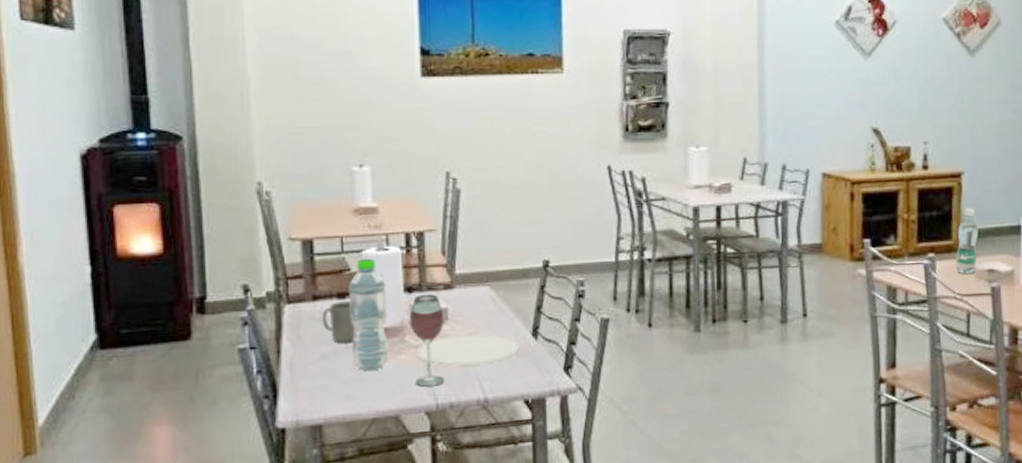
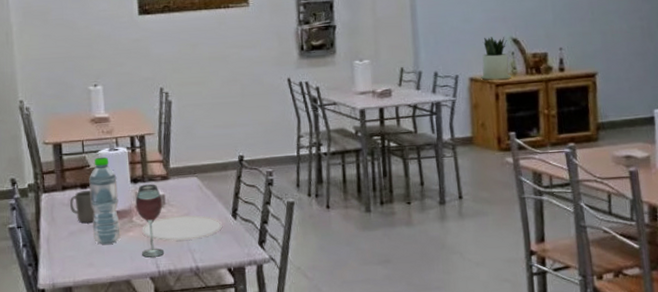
planter: none [834,125,869,177] -> present [480,37,511,81]
bottle: present [956,208,979,275] -> none [594,103,615,161]

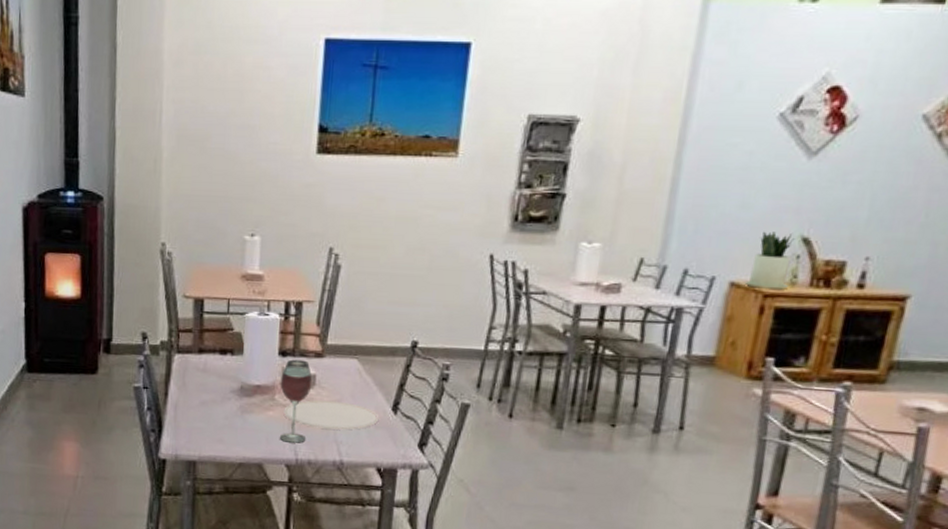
cup: present [70,190,96,223] -> none [205,357,233,394]
water bottle: present [89,157,121,244] -> none [226,320,263,421]

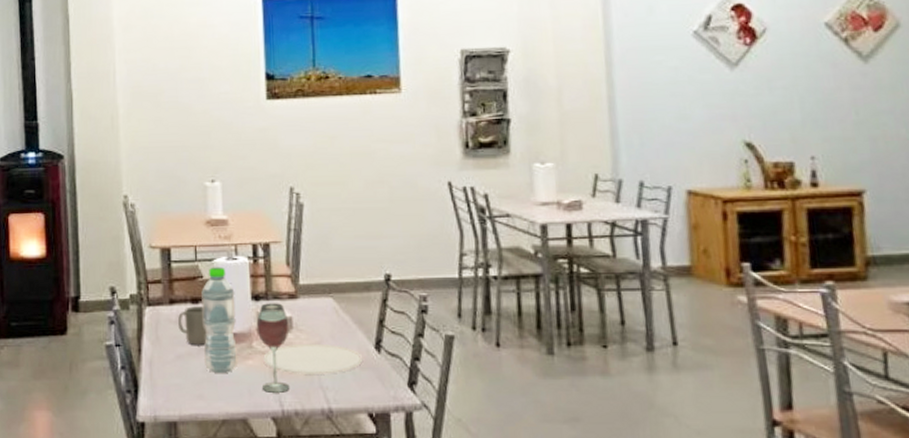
cup: none [205,357,233,394] -> present [178,306,208,345]
water bottle: none [226,320,263,421] -> present [201,267,237,373]
planter: present [744,231,794,290] -> none [701,139,744,195]

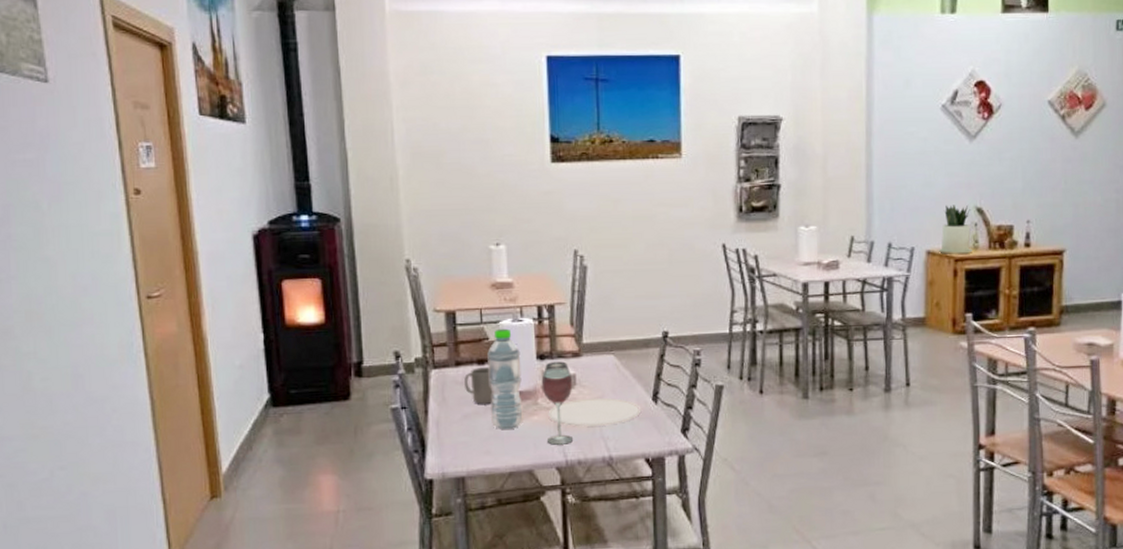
planter: none [701,139,744,195] -> present [938,205,972,254]

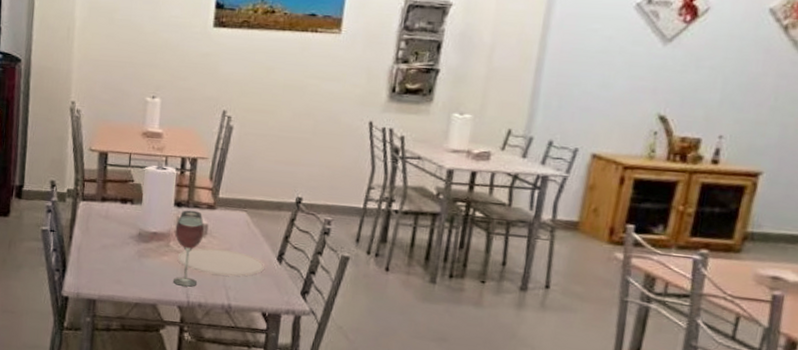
cup: present [464,367,494,404] -> none [107,205,132,239]
water bottle: present [487,328,523,429] -> none [125,173,161,265]
planter: present [938,205,972,254] -> none [605,109,651,163]

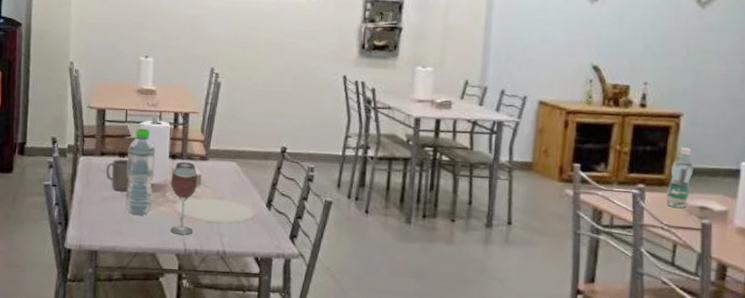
cup: none [107,205,132,239] -> present [106,159,130,191]
water bottle: none [125,173,161,265] -> present [124,128,156,215]
bottle: none [732,209,769,278] -> present [666,147,694,209]

